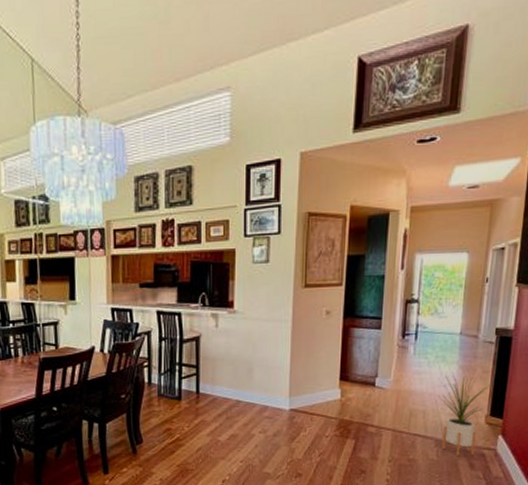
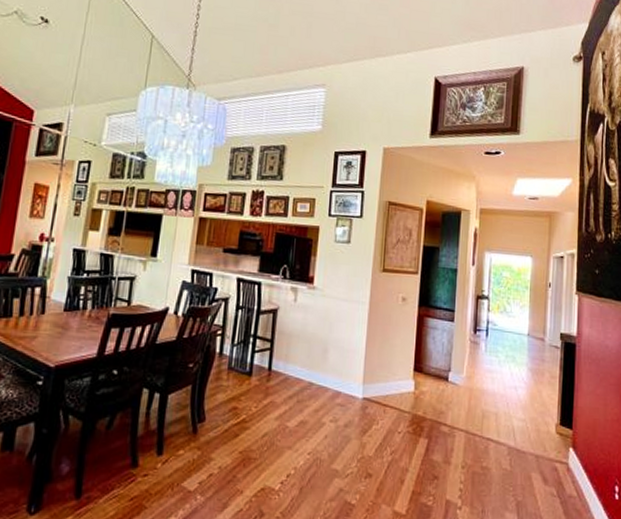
house plant: present [437,371,493,457] -> none [508,373,561,469]

